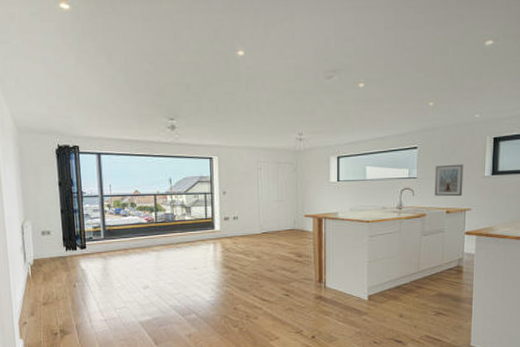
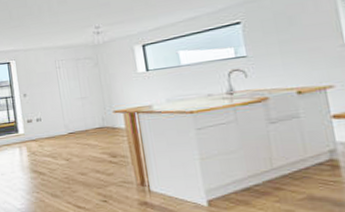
picture frame: present [434,164,464,197] -> none [269,33,317,75]

